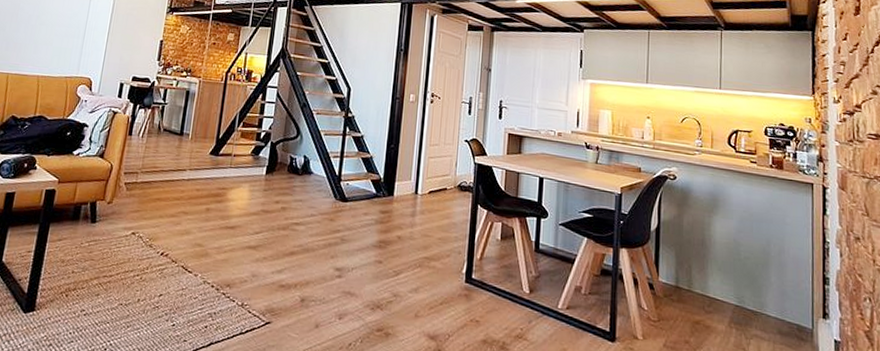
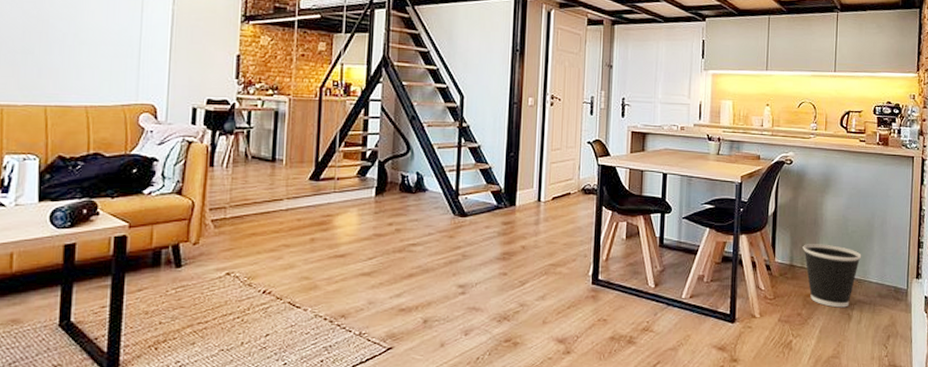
wastebasket: none [689,265,757,341] -> present [803,244,862,308]

